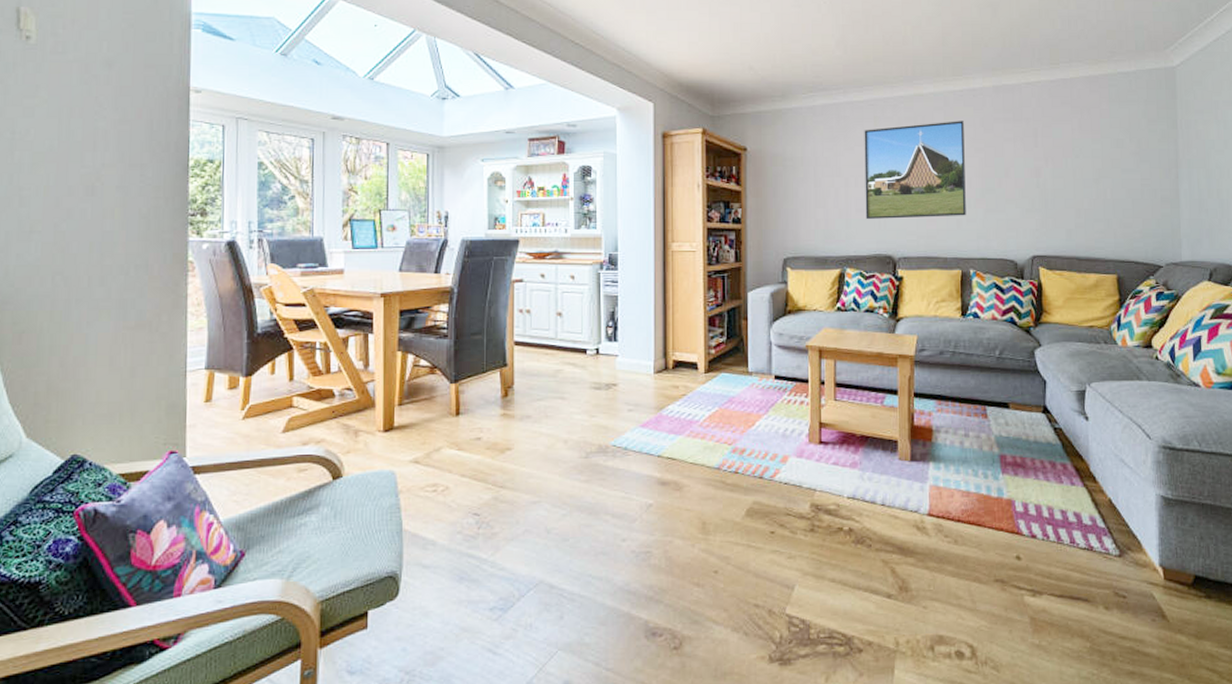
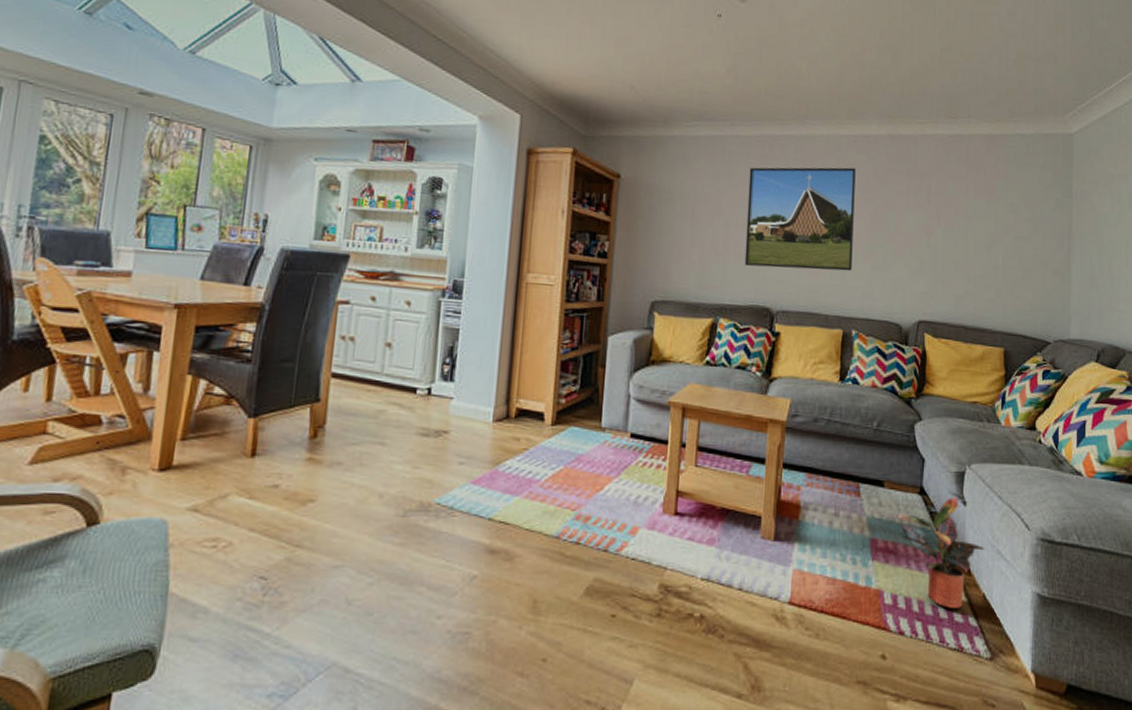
potted plant: none [1023,413,1109,513] -> present [897,496,985,608]

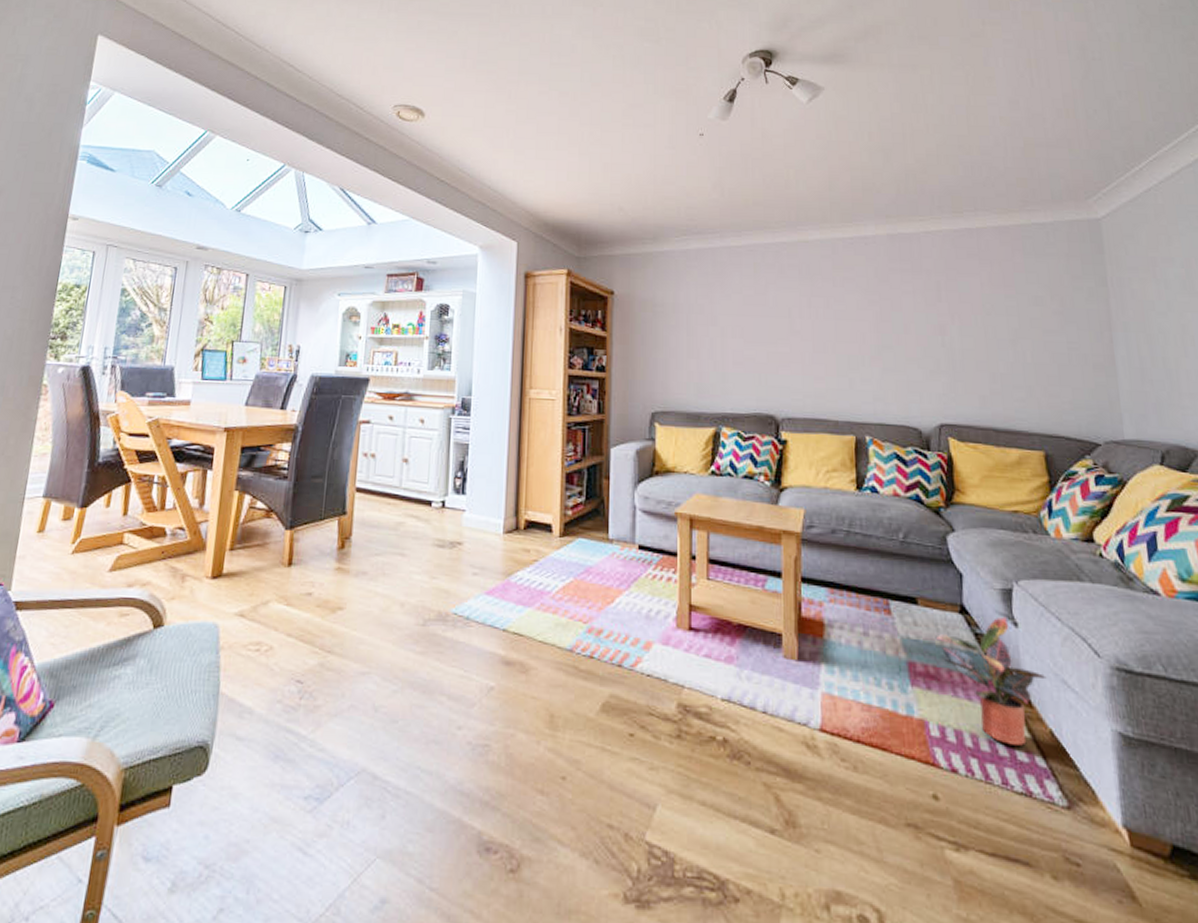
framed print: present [744,167,856,272] -> none [742,270,860,375]

